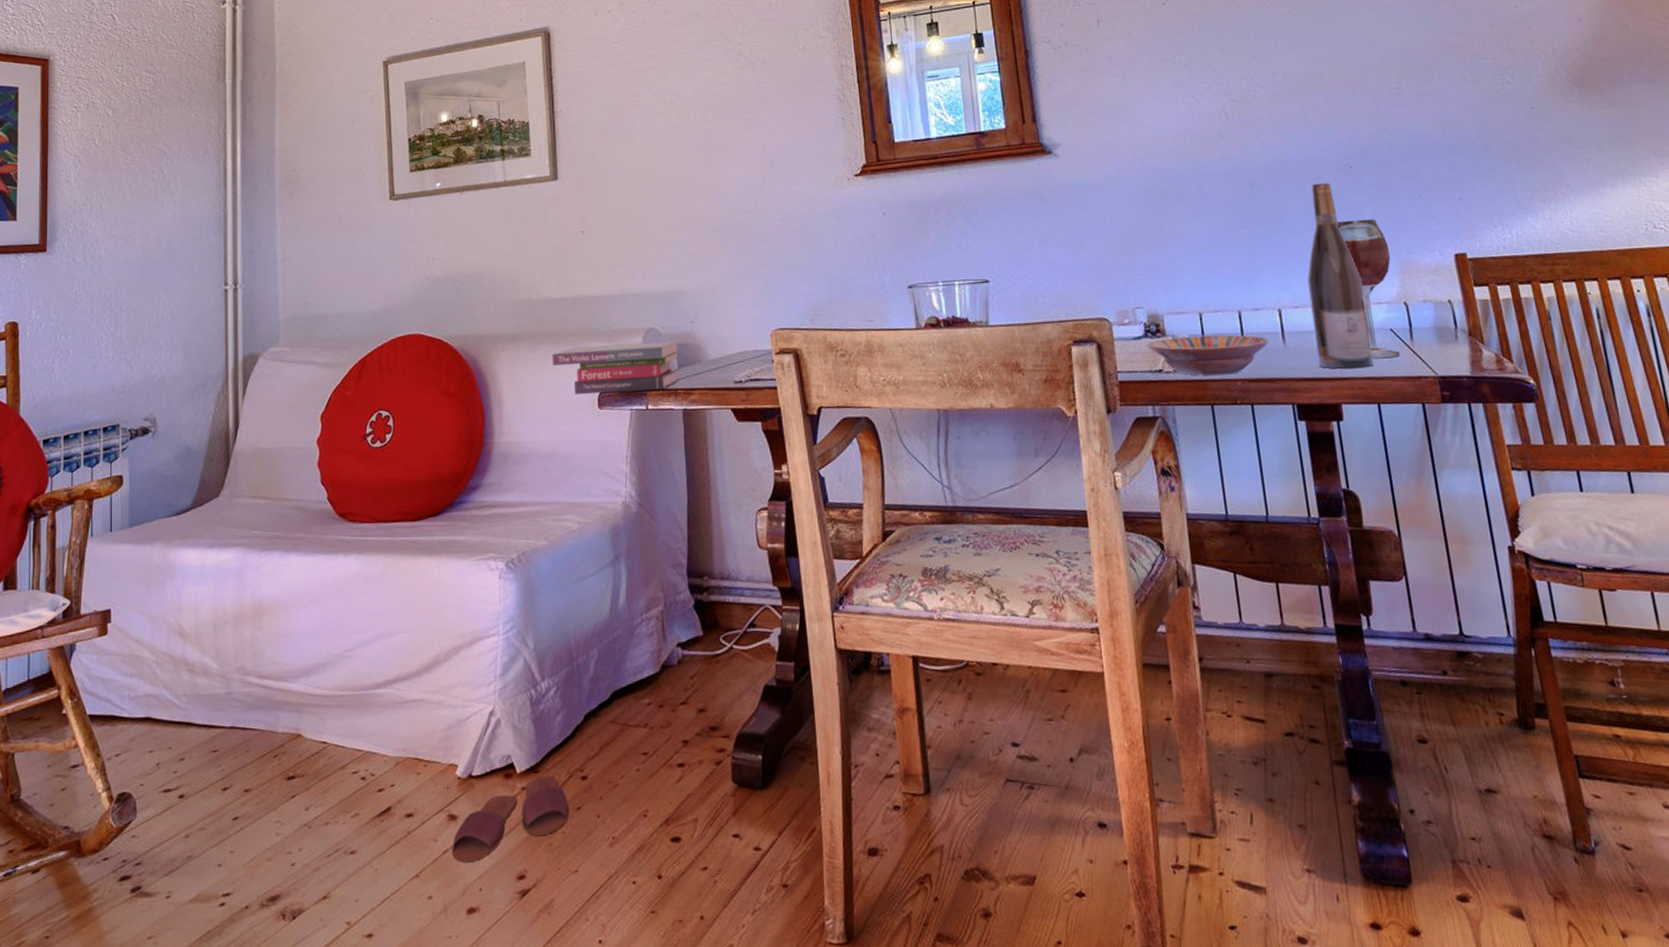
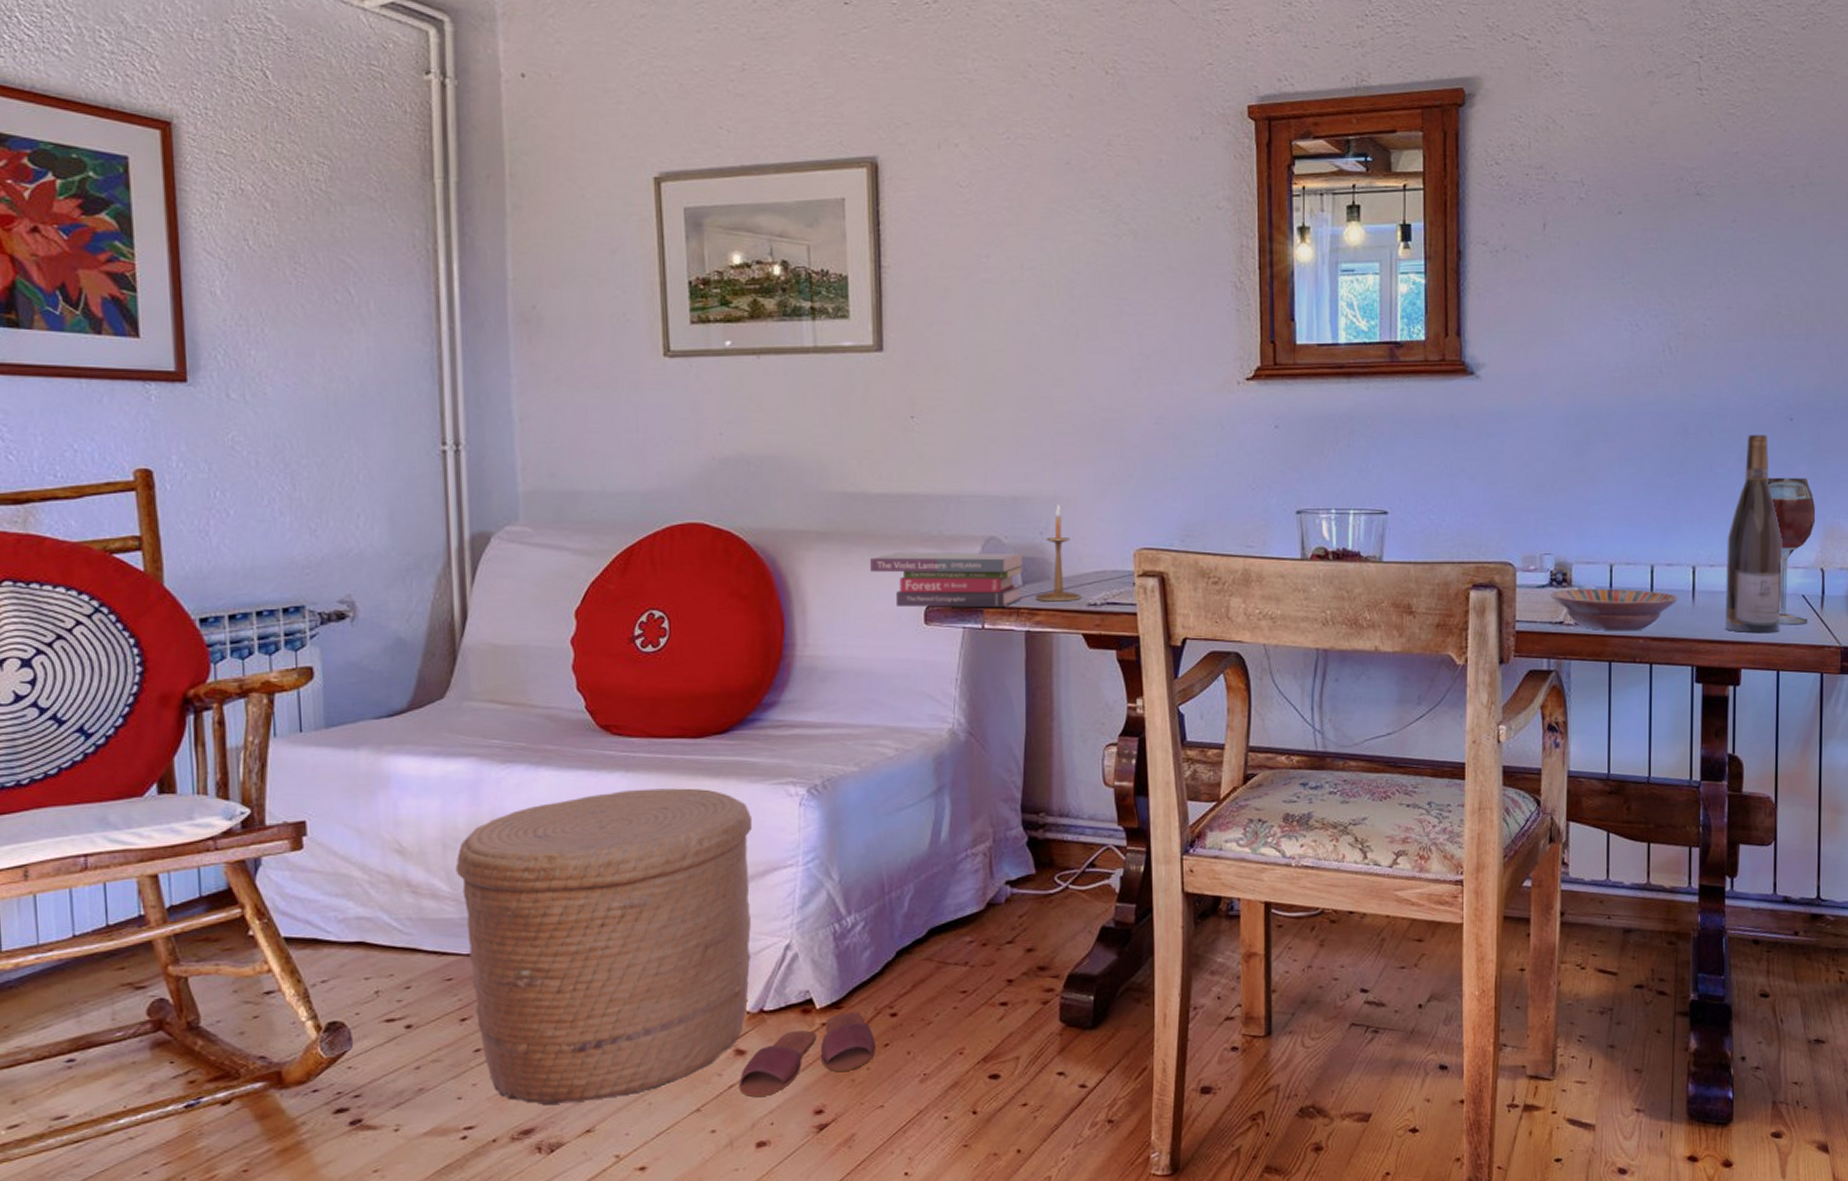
woven basket: none [223,567,461,871] -> present [455,788,751,1105]
candlestick: none [690,296,728,382] -> present [1036,505,1081,602]

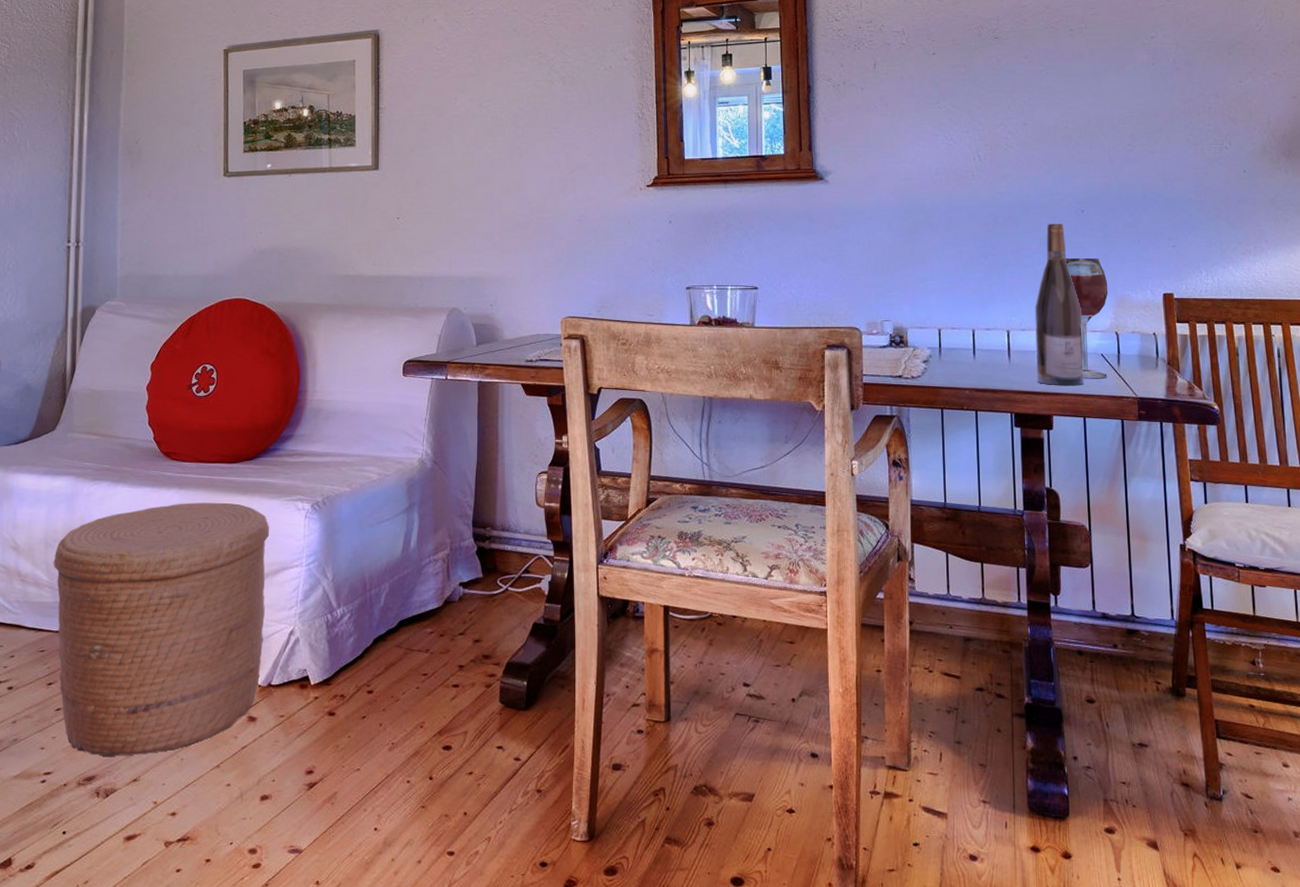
slippers: present [739,1011,876,1098] -> none [250,688,356,758]
books: present [870,552,1022,608] -> none [364,320,477,363]
candlestick: present [1036,505,1081,602] -> none [487,283,521,359]
bowl: present [1550,588,1679,631] -> none [890,348,997,384]

